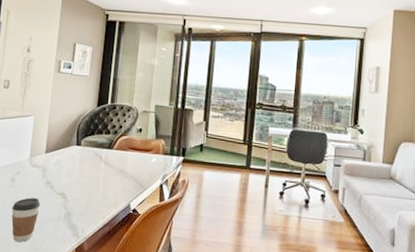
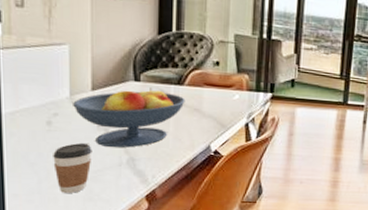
fruit bowl: none [31,151,113,203] -> present [73,88,185,148]

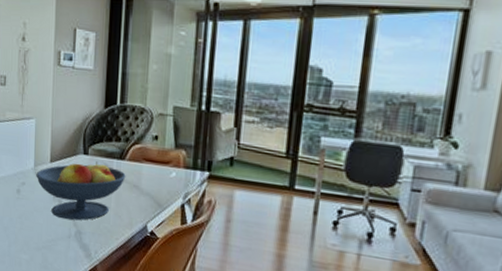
coffee cup: present [53,143,92,194] -> none [20,212,49,260]

